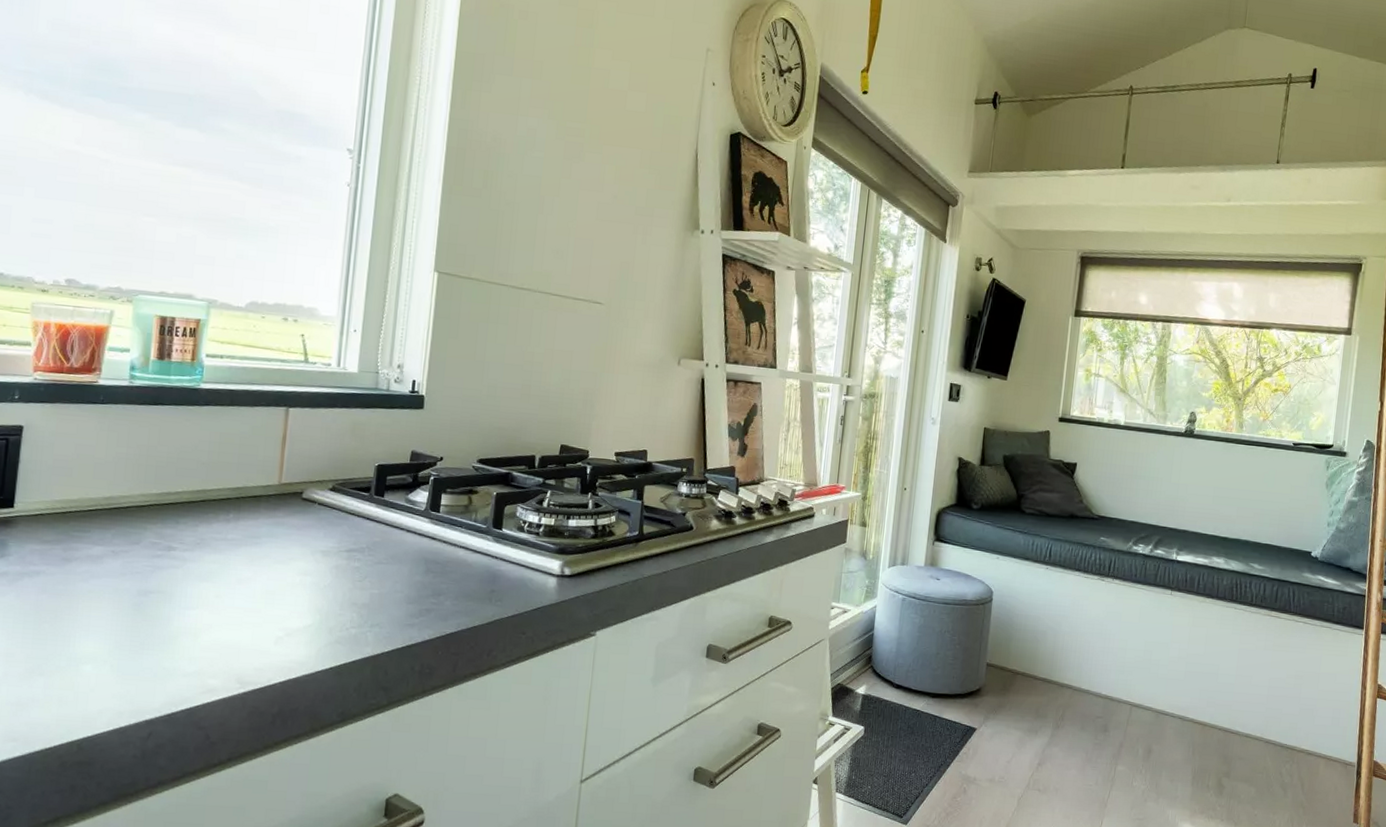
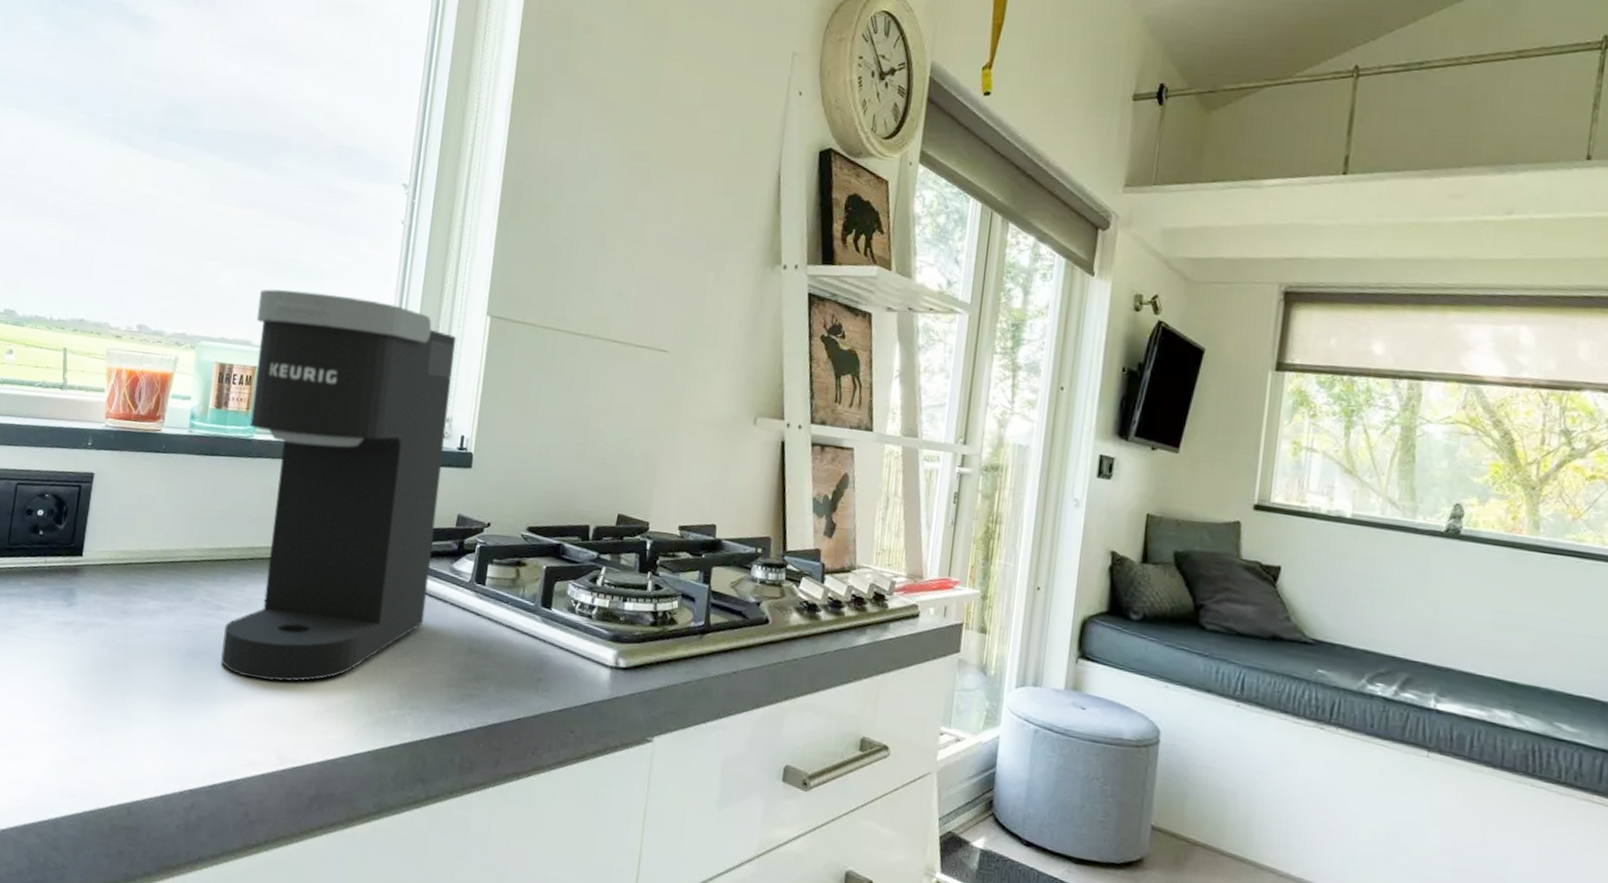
coffee maker: none [174,245,406,613] -> present [221,289,457,682]

